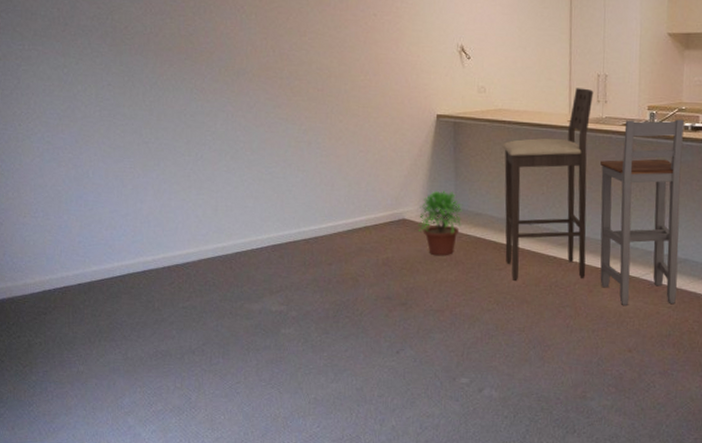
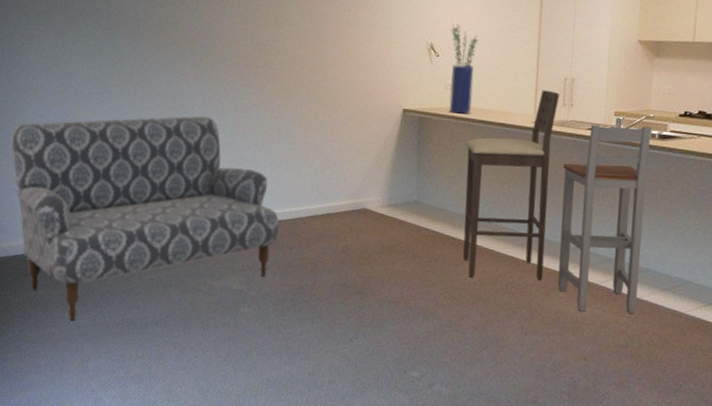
sofa: none [16,133,316,357] -> present [11,116,280,321]
potted plant: present [418,190,463,256] -> none [378,183,423,248]
vase: none [481,24,510,117] -> present [449,24,478,114]

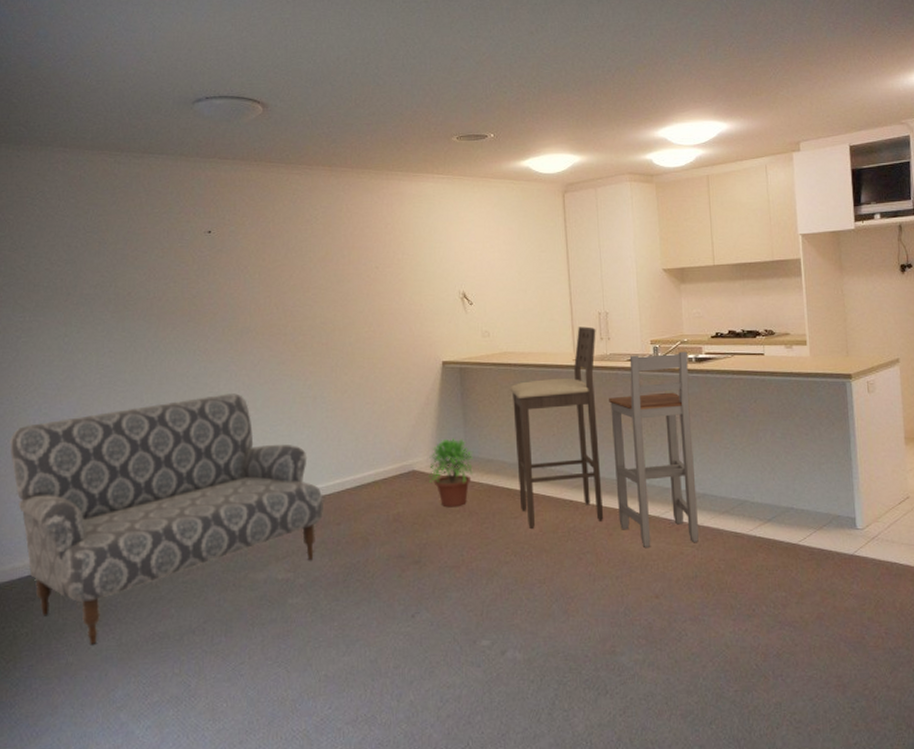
potted plant: none [378,183,423,248] -> present [428,438,474,508]
vase: present [449,24,478,114] -> none [482,270,511,361]

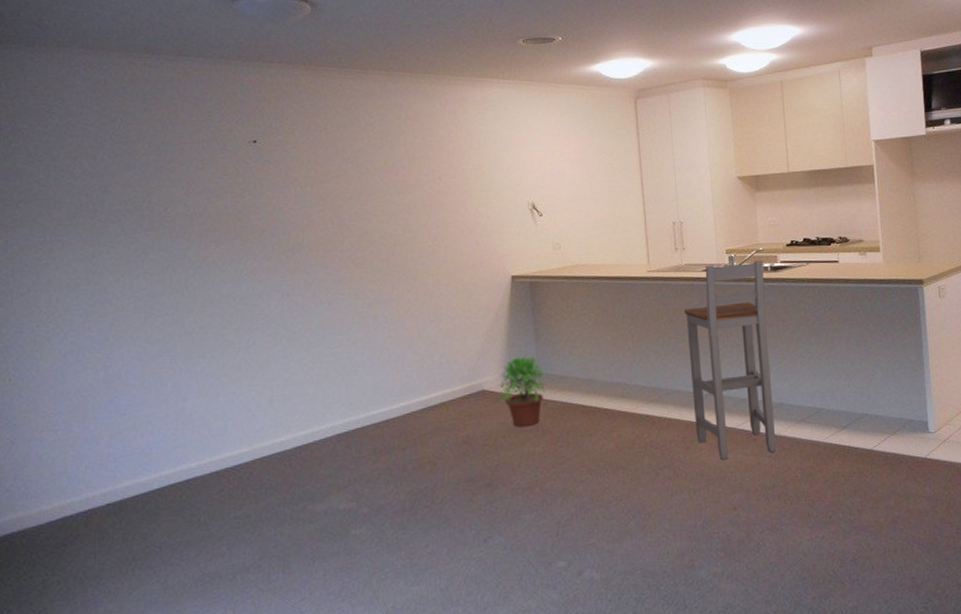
sofa: present [10,393,323,644] -> none [32,315,387,589]
bar stool: present [510,326,604,529] -> none [583,237,681,445]

